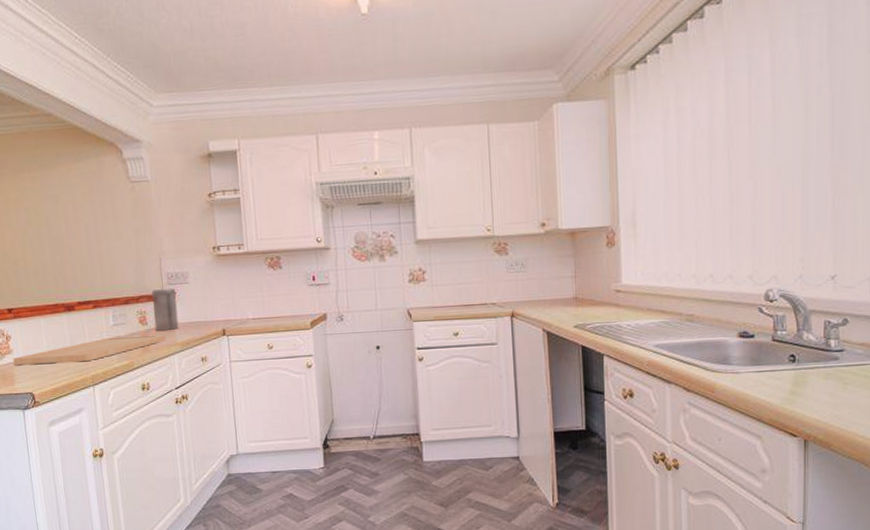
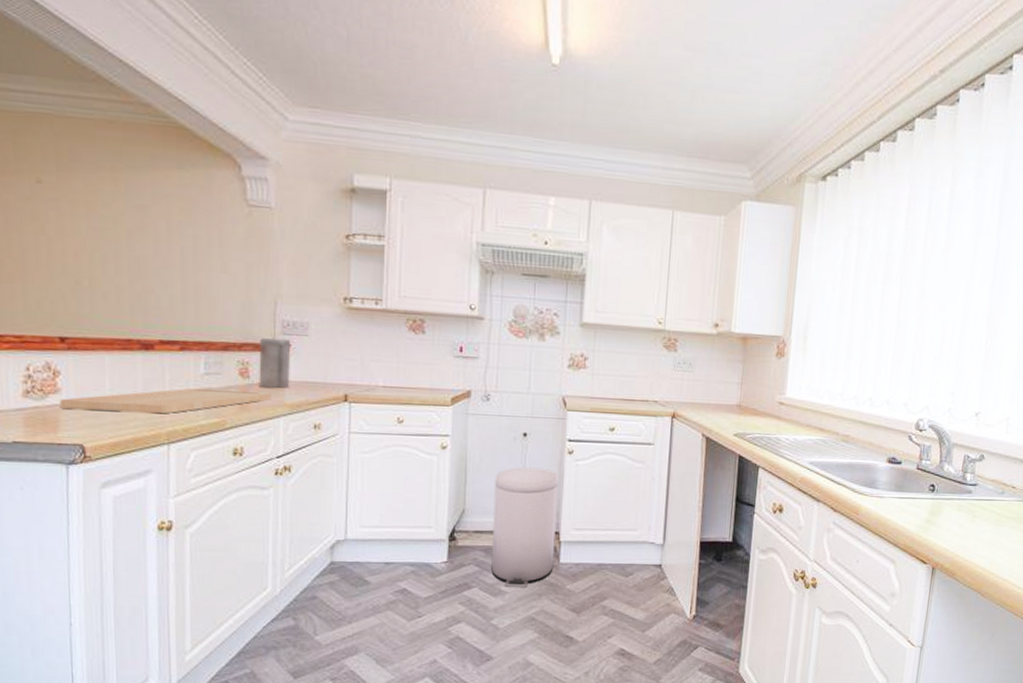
pedal bin: none [356,376,419,488] -> present [491,467,558,588]

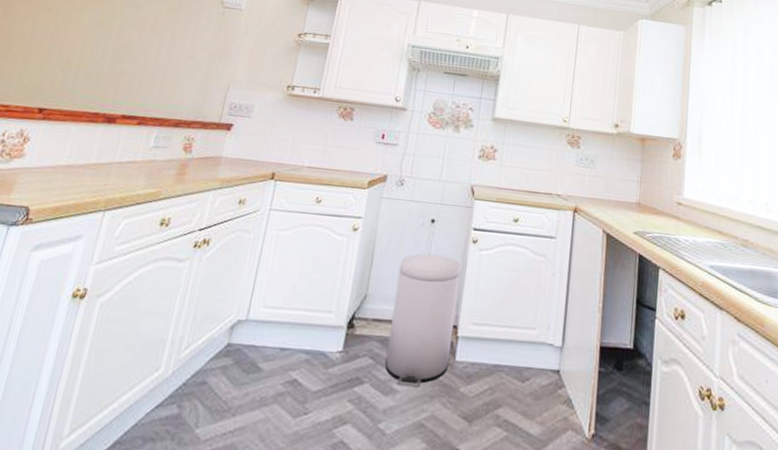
cutting board: present [60,388,271,414] -> none [20,159,207,183]
canister: present [259,338,291,389] -> none [198,117,235,164]

